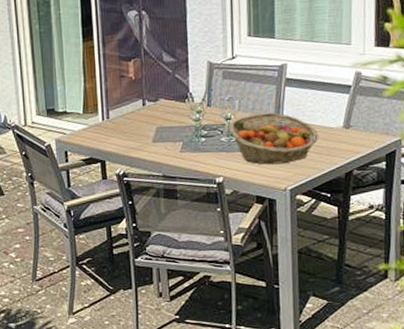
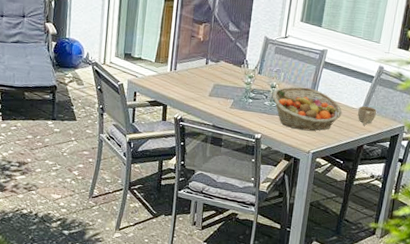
cup: none [339,122,363,147] -> present [358,106,377,126]

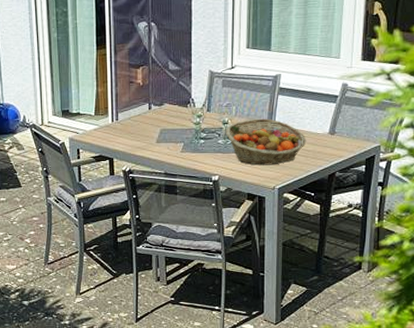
cup: present [358,106,377,126] -> none [325,129,346,151]

